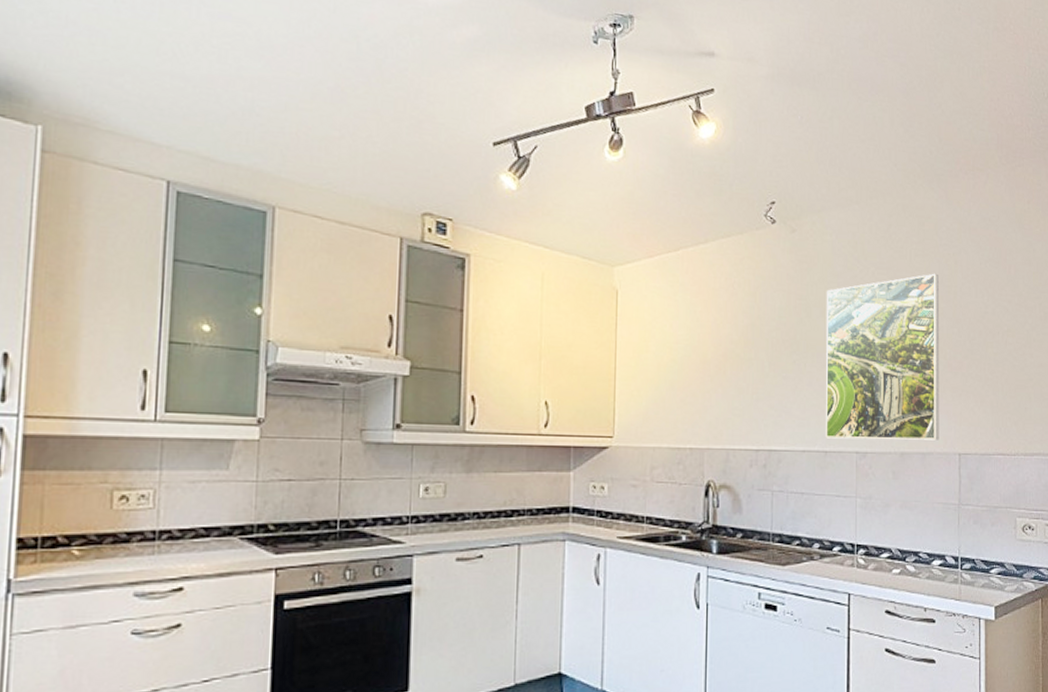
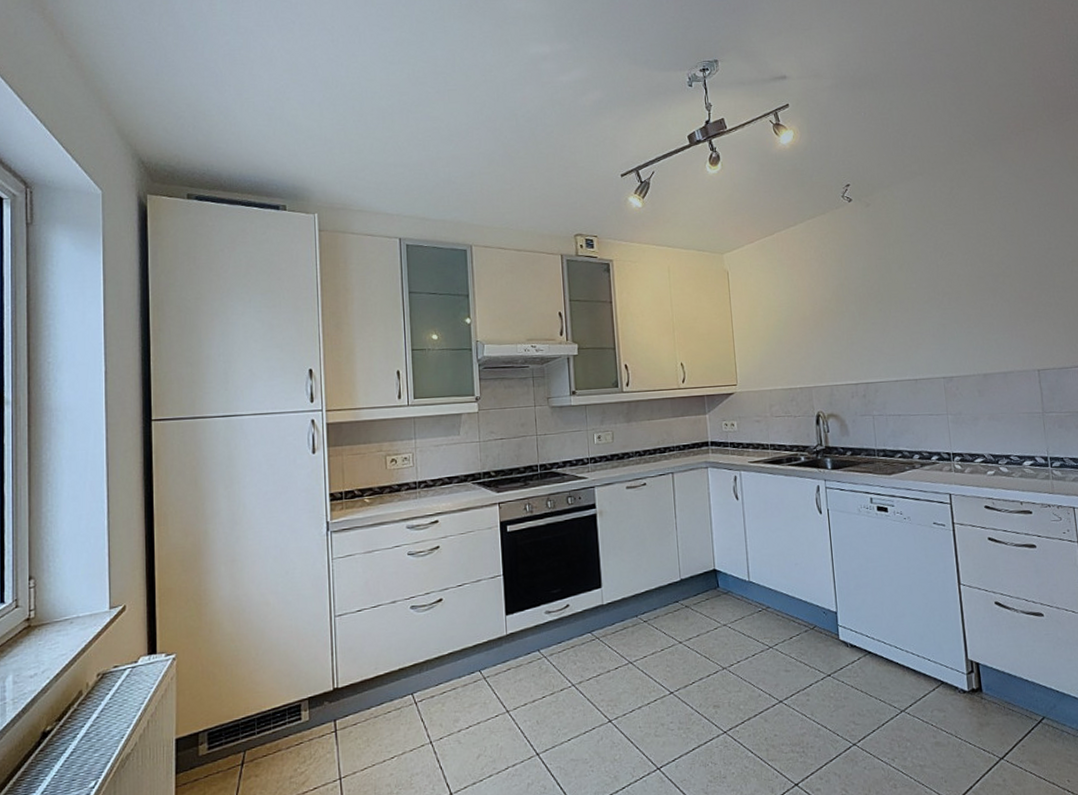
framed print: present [825,273,940,440] -> none [901,222,1018,369]

